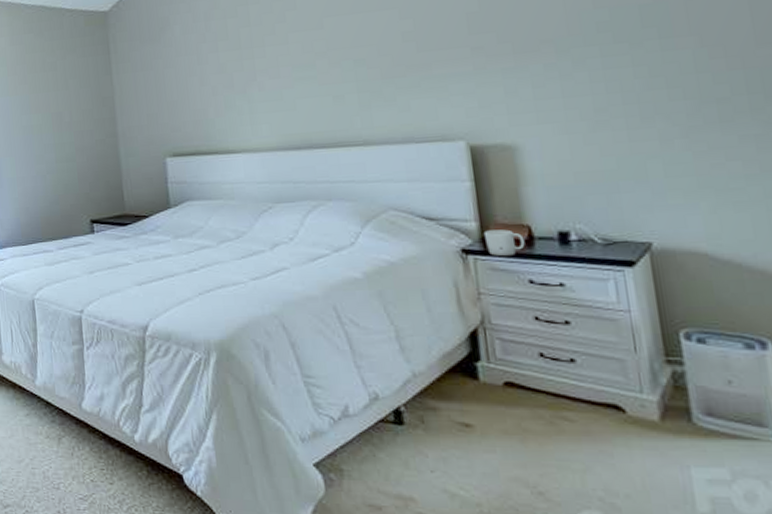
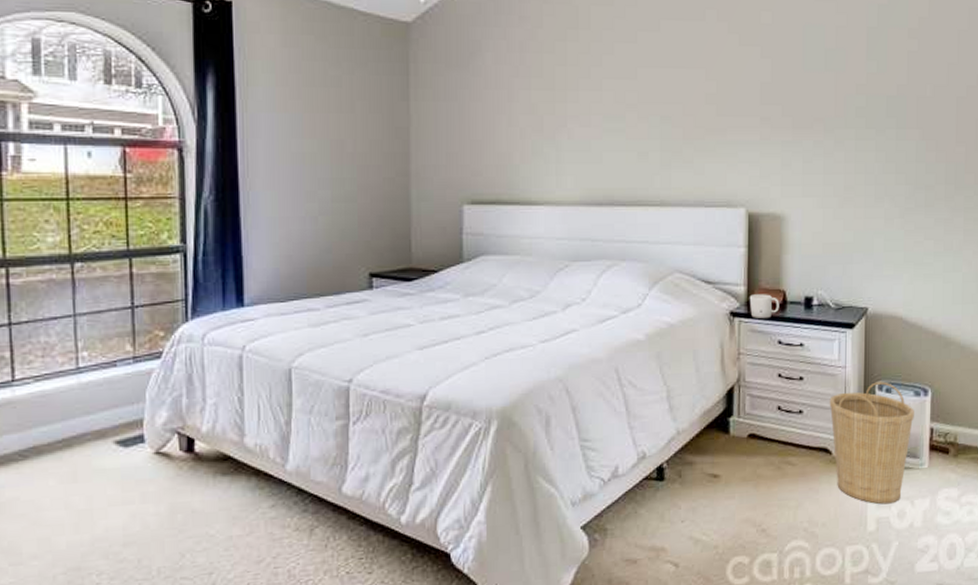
basket: none [611,330,750,481] -> present [829,382,914,505]

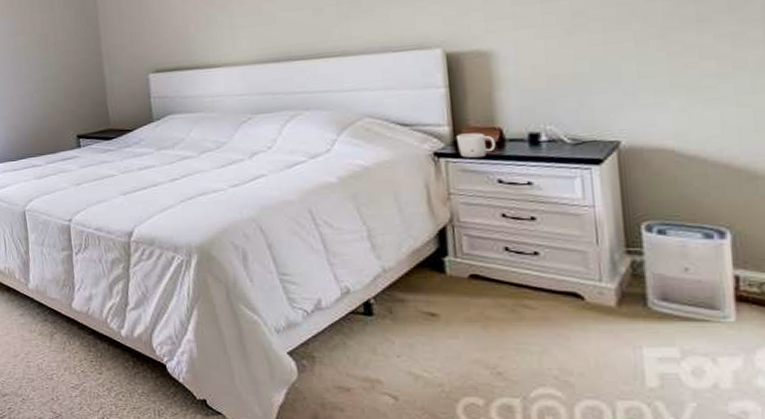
basket: present [829,382,914,505] -> none [574,222,706,359]

